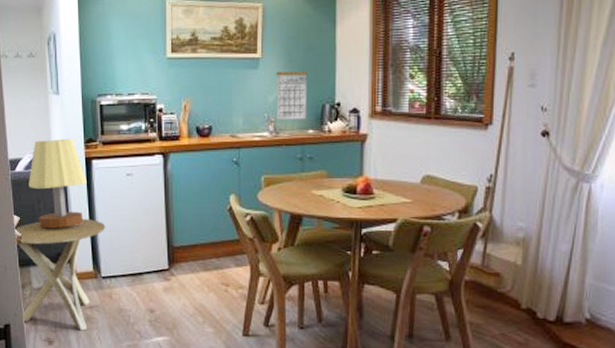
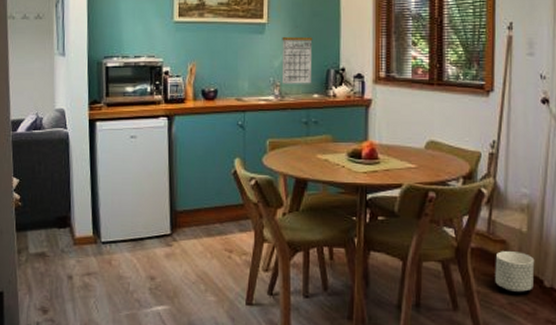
side table: present [15,218,106,331] -> none [14,181,108,299]
table lamp: present [29,138,87,229] -> none [30,100,90,192]
planter: none [488,284,528,324] -> present [495,251,535,293]

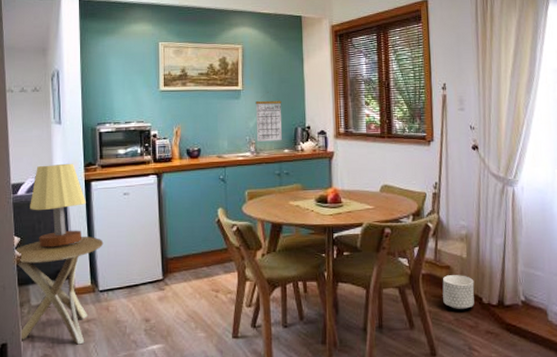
side table: none [14,181,108,299] -> present [15,236,104,345]
table lamp: none [30,100,90,192] -> present [30,163,86,248]

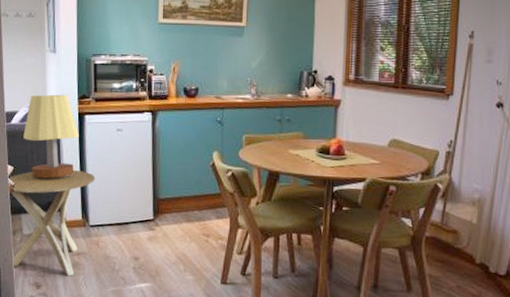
calendar: present [255,92,283,142] -> none [259,30,288,85]
planter: present [442,275,475,310] -> none [446,240,482,278]

